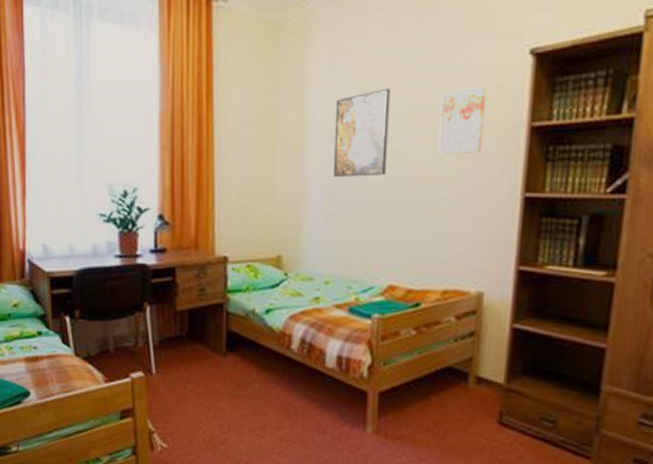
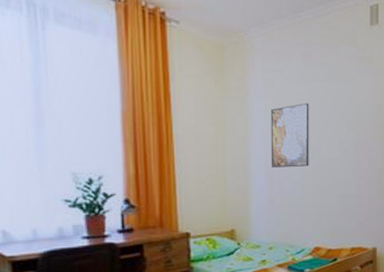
wall art: present [438,86,487,155] -> none [343,106,371,153]

